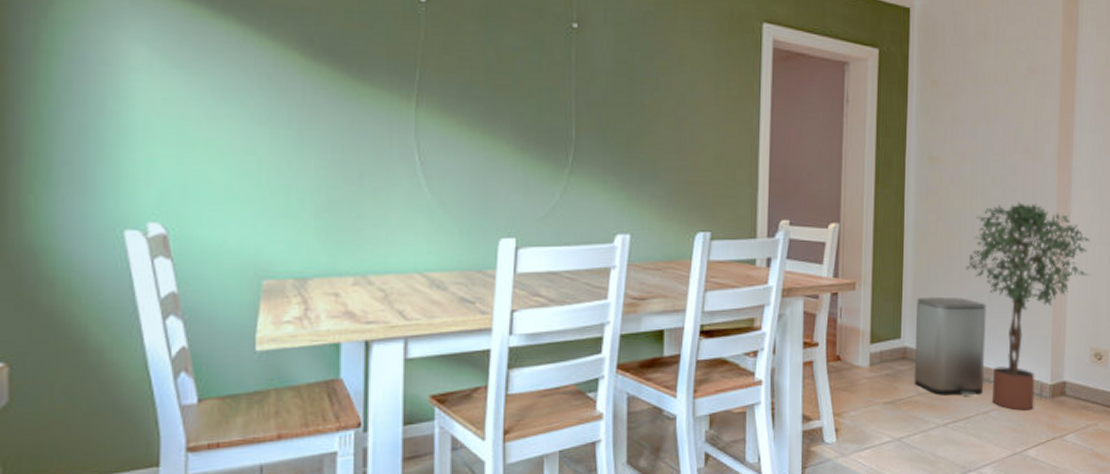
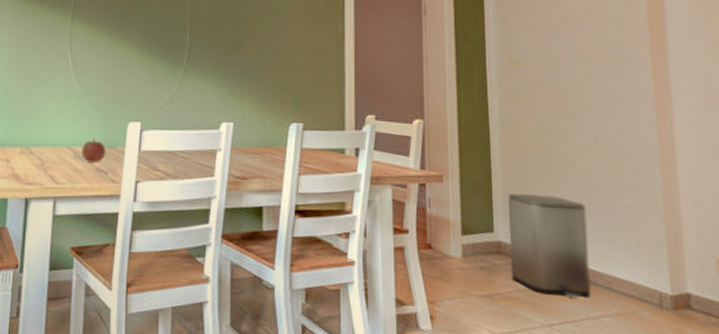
fruit: none [439,261,472,292] -> present [82,138,106,164]
potted tree: present [965,201,1091,411] -> none [558,104,707,321]

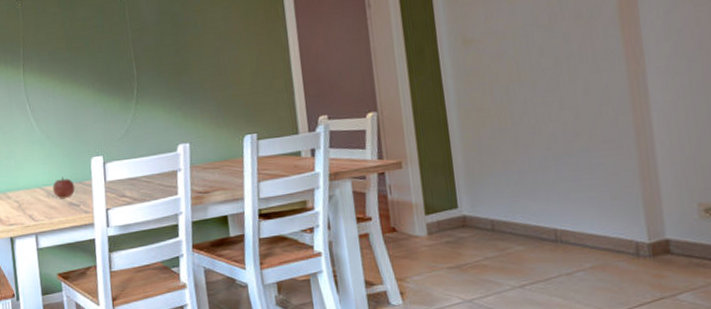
pedal bin: present [508,193,591,298] -> none [470,165,563,259]

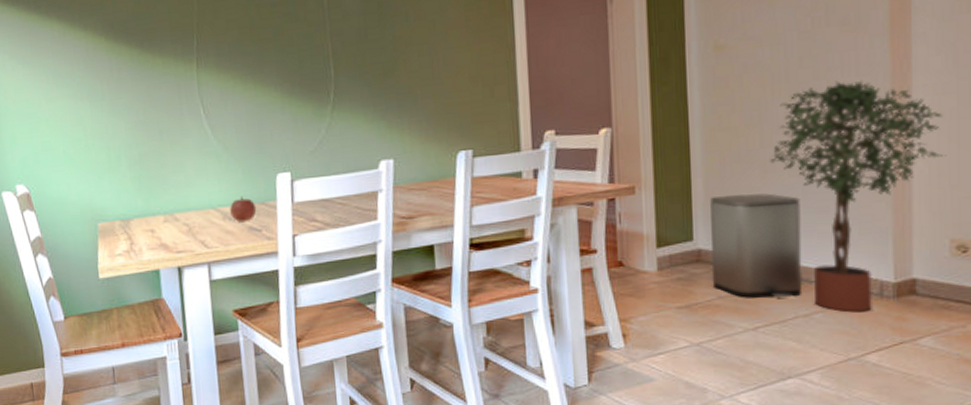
pedal bin: none [470,165,563,259] -> present [710,193,803,298]
potted tree: none [521,65,685,271] -> present [770,80,946,313]

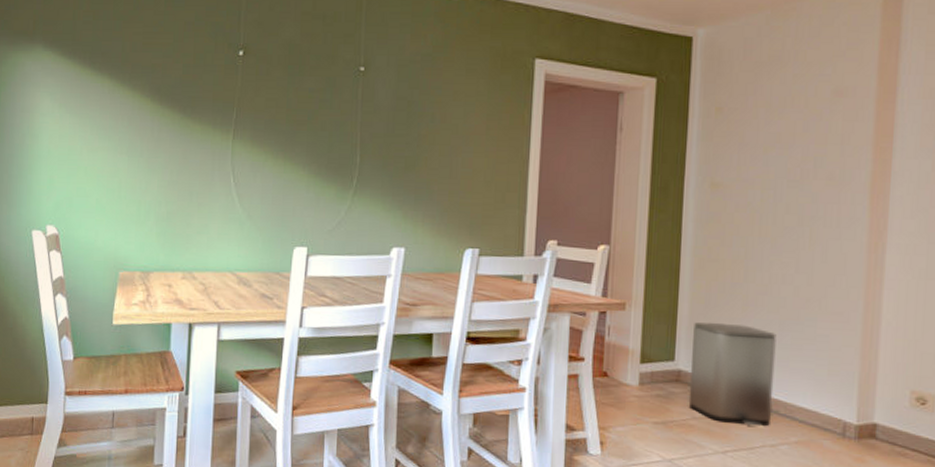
fruit: present [230,196,257,223] -> none [246,264,271,289]
potted tree: present [770,80,946,313] -> none [752,229,913,449]

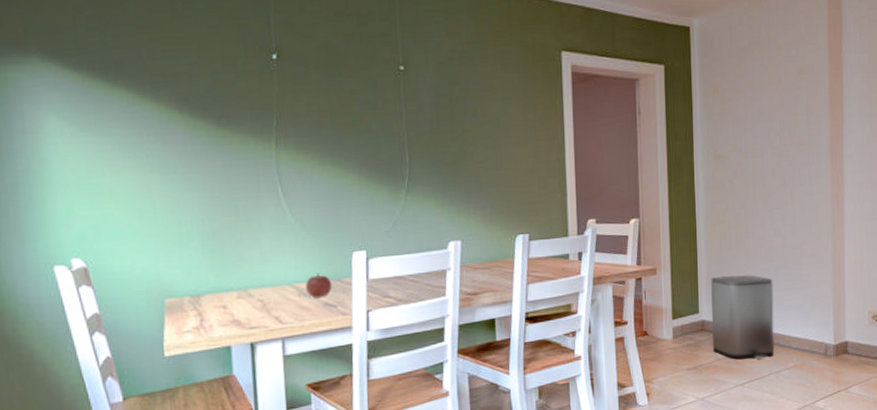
fruit: none [246,264,271,289] -> present [306,273,333,299]

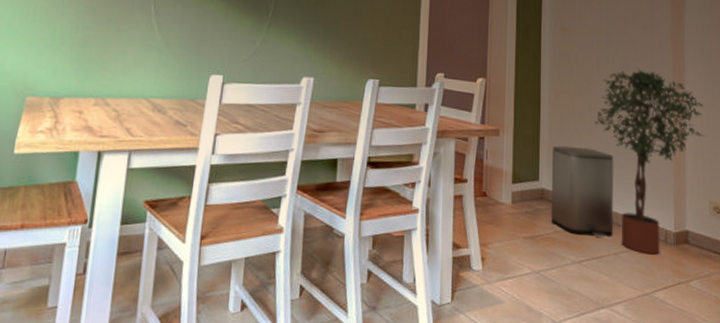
fruit: present [306,273,333,299] -> none [160,91,186,116]
potted tree: none [752,187,866,369] -> present [594,68,706,255]

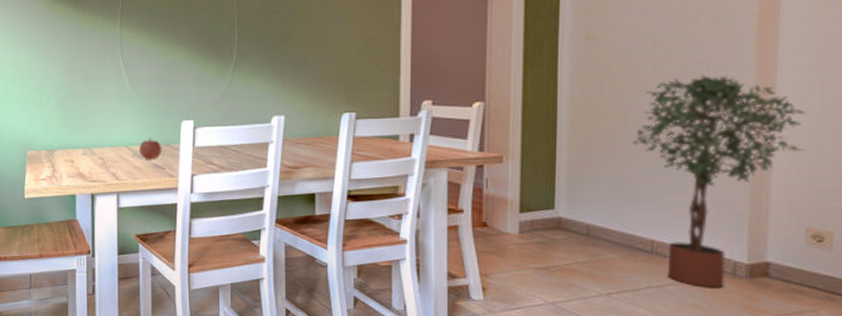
fruit: none [160,91,186,116] -> present [139,138,162,161]
pedal bin: present [551,146,614,237] -> none [570,170,660,269]

